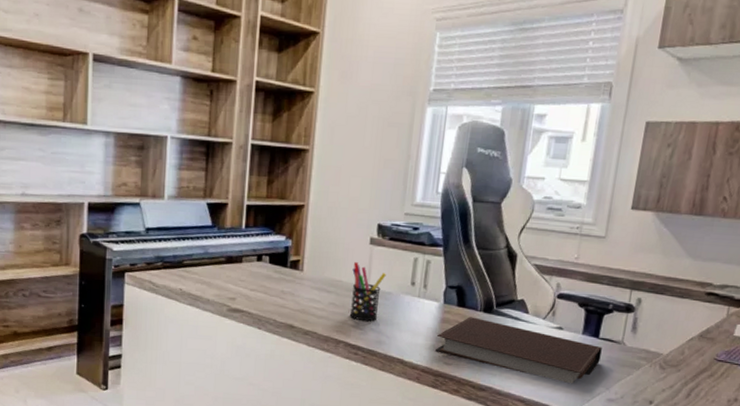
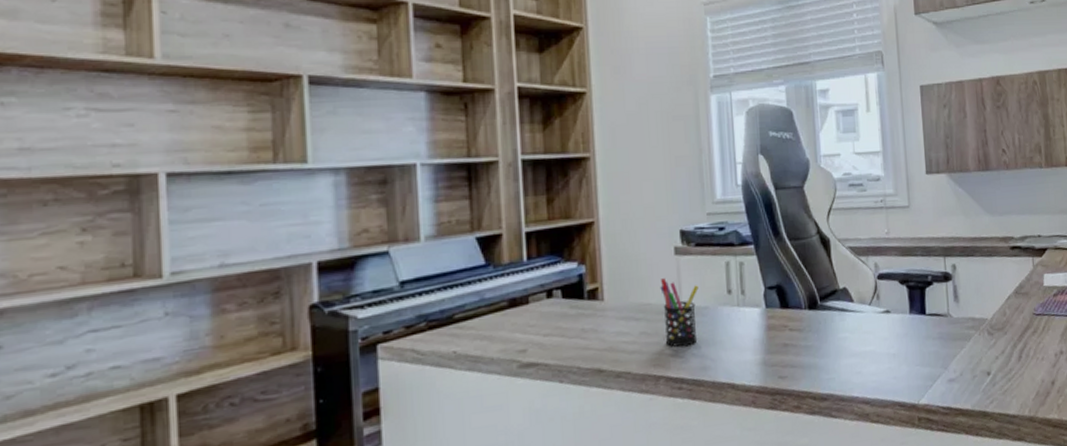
notebook: present [434,317,602,384] -> none [766,317,932,372]

